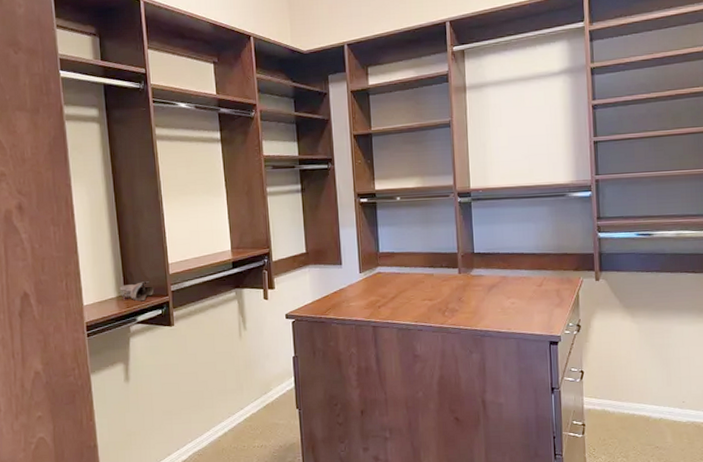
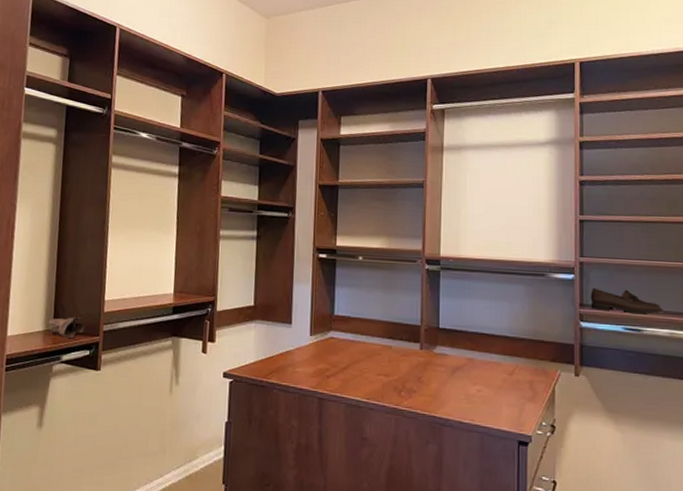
loafer: none [606,199,671,220] -> present [590,287,664,314]

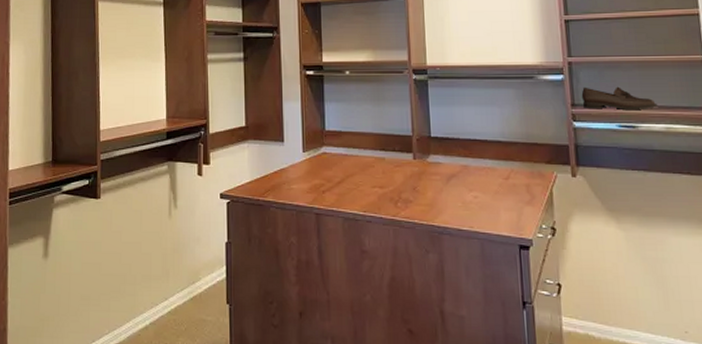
boot: present [48,317,84,339] -> none [47,148,82,170]

